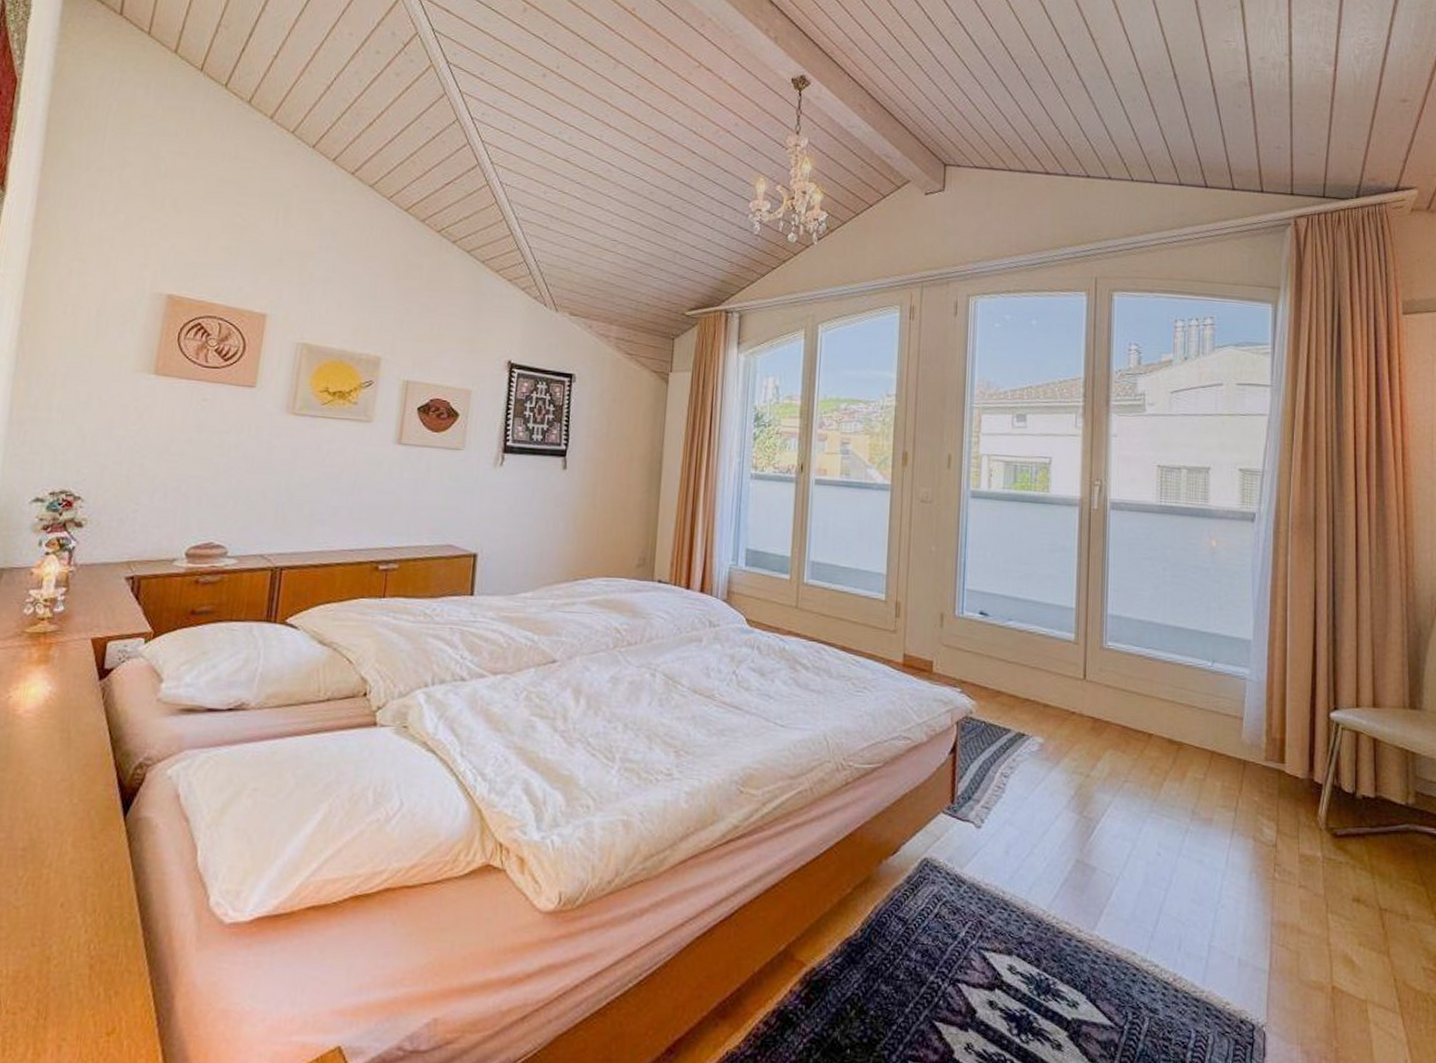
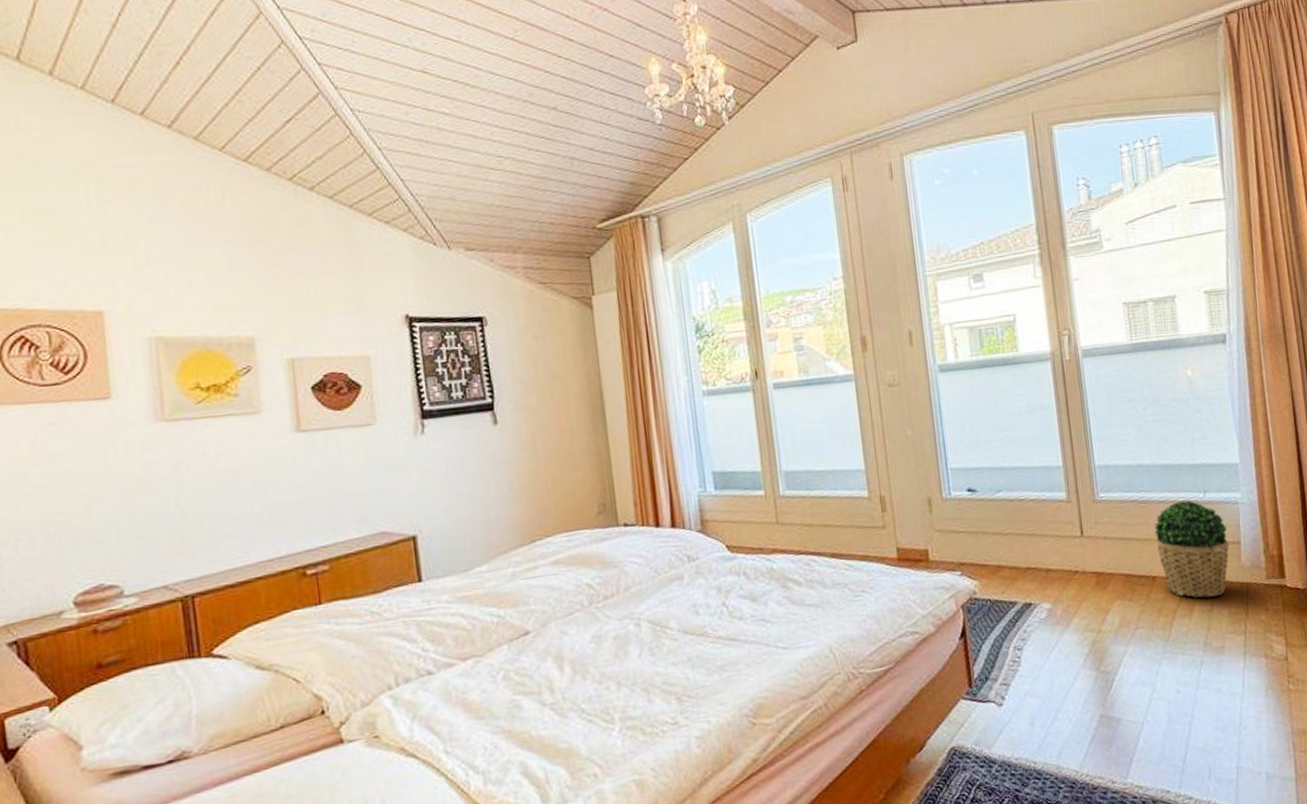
potted plant: none [1157,665,1231,767] -> present [1154,500,1229,598]

